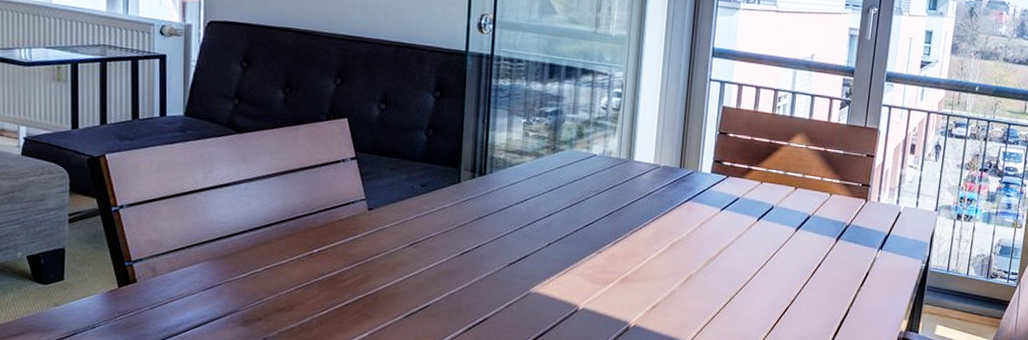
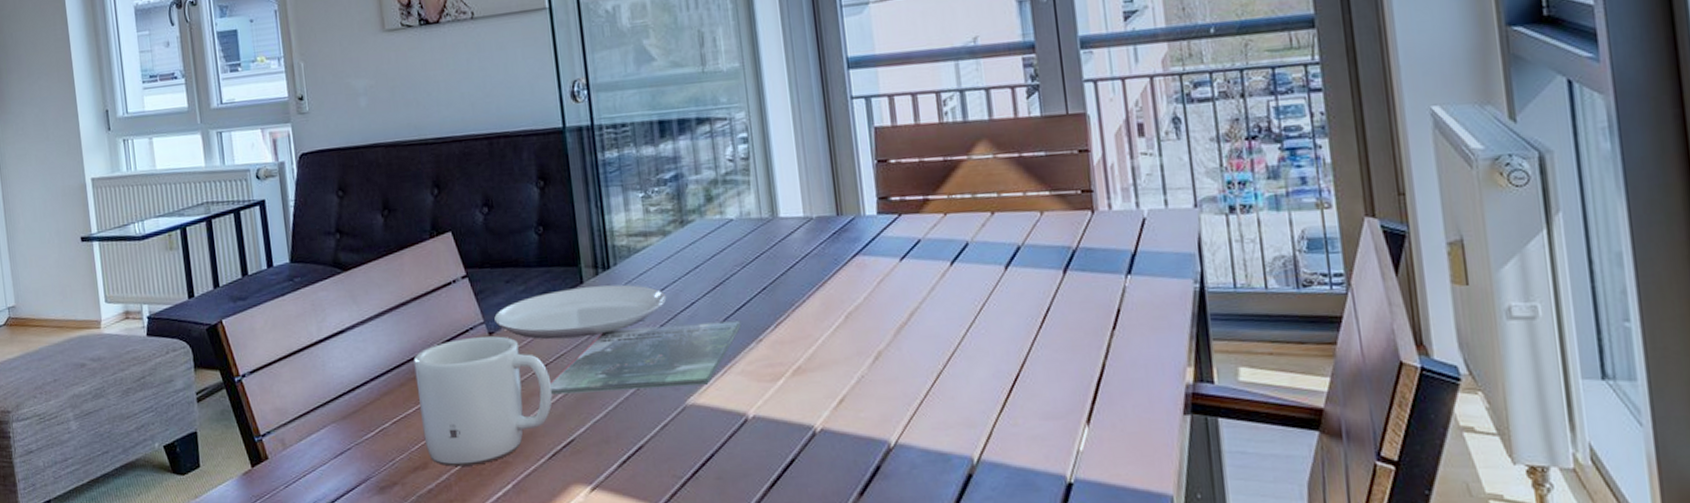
mug: none [293,209,418,314] -> present [413,336,553,467]
plate: none [375,184,530,226] -> present [494,284,667,340]
magazine: none [416,224,587,279] -> present [550,320,742,395]

